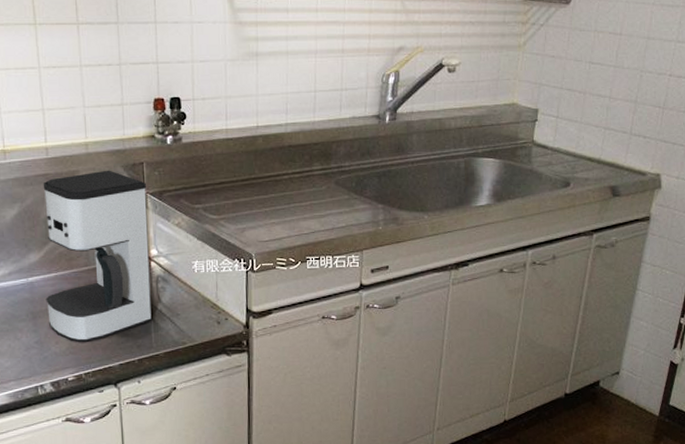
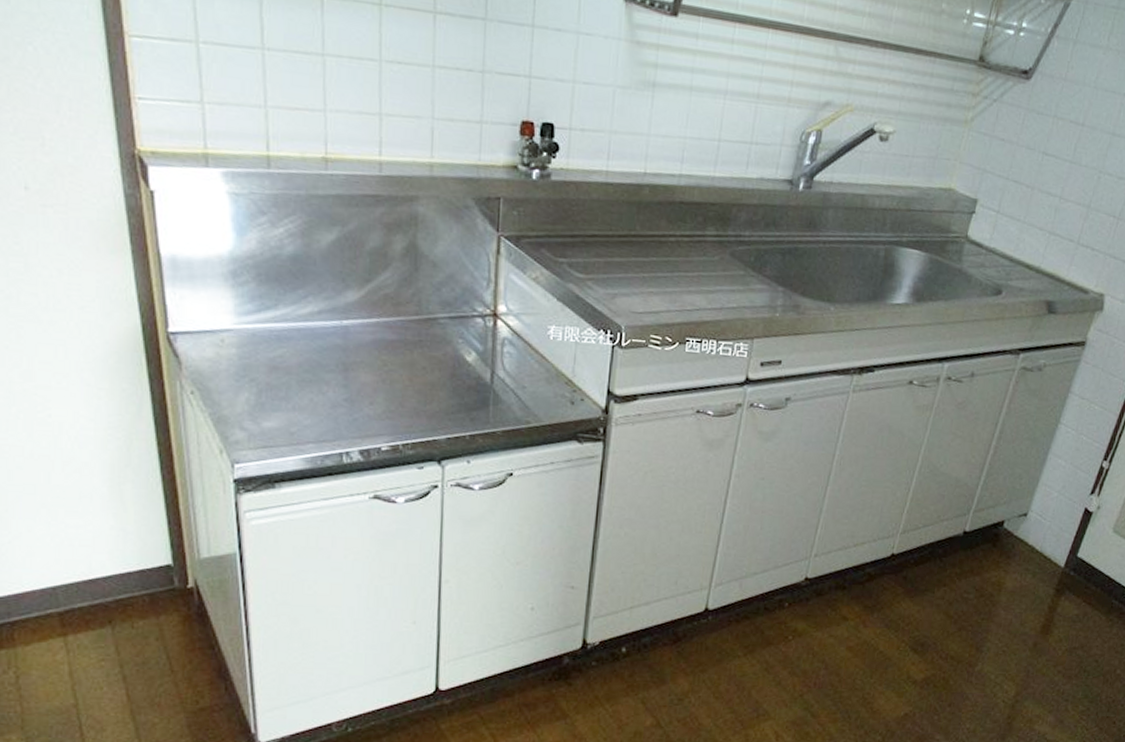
coffee maker: present [43,170,152,342] -> none [362,200,501,407]

